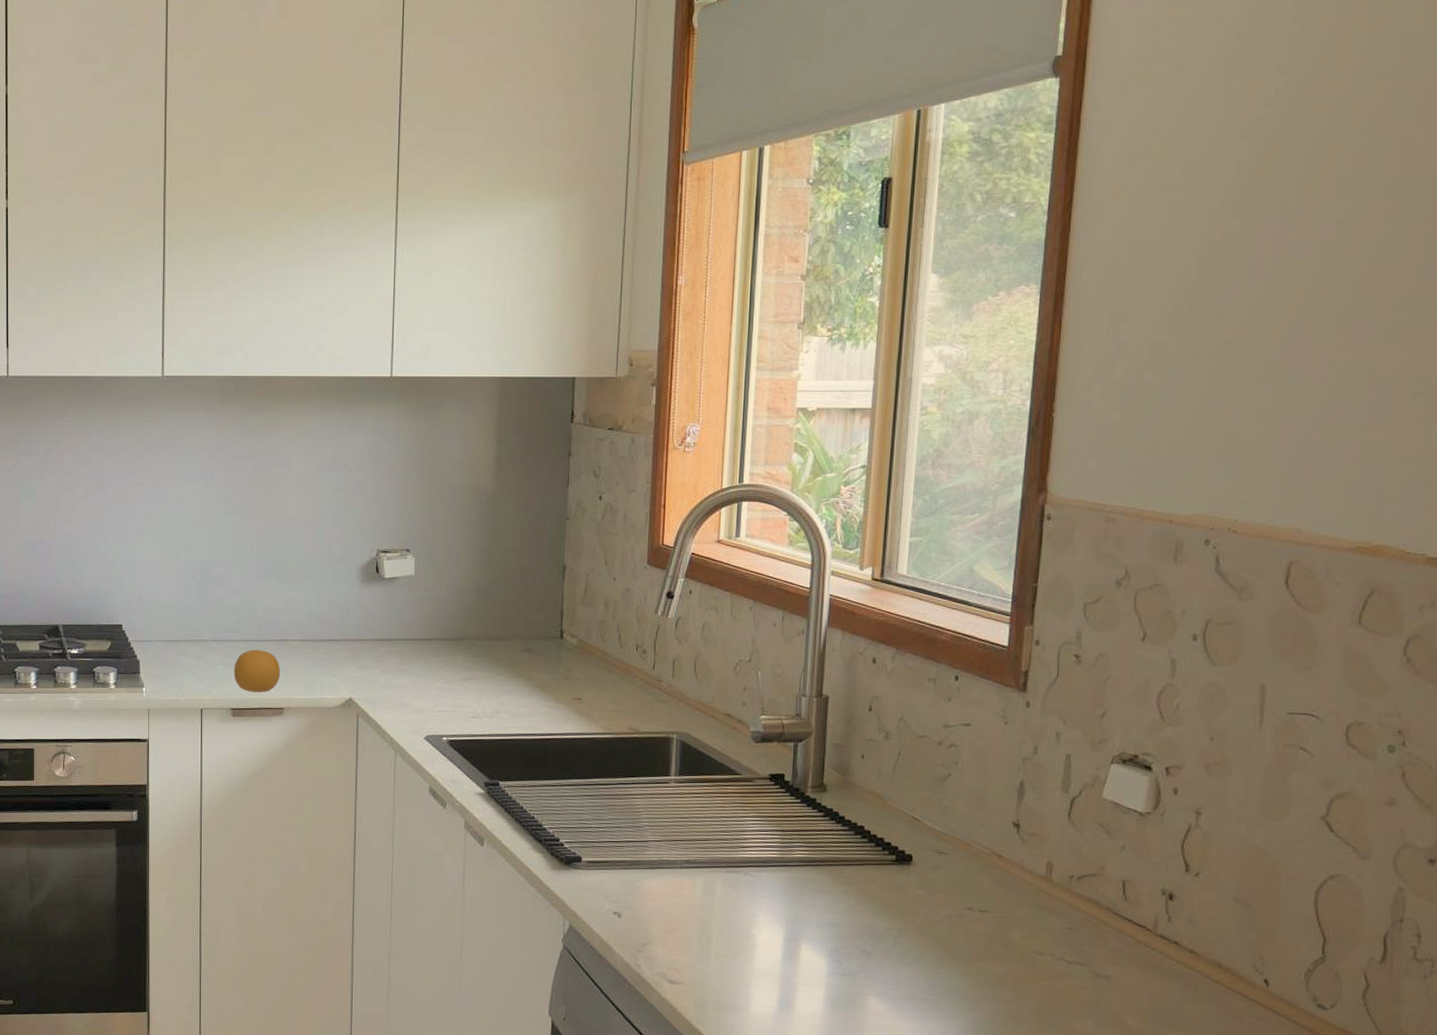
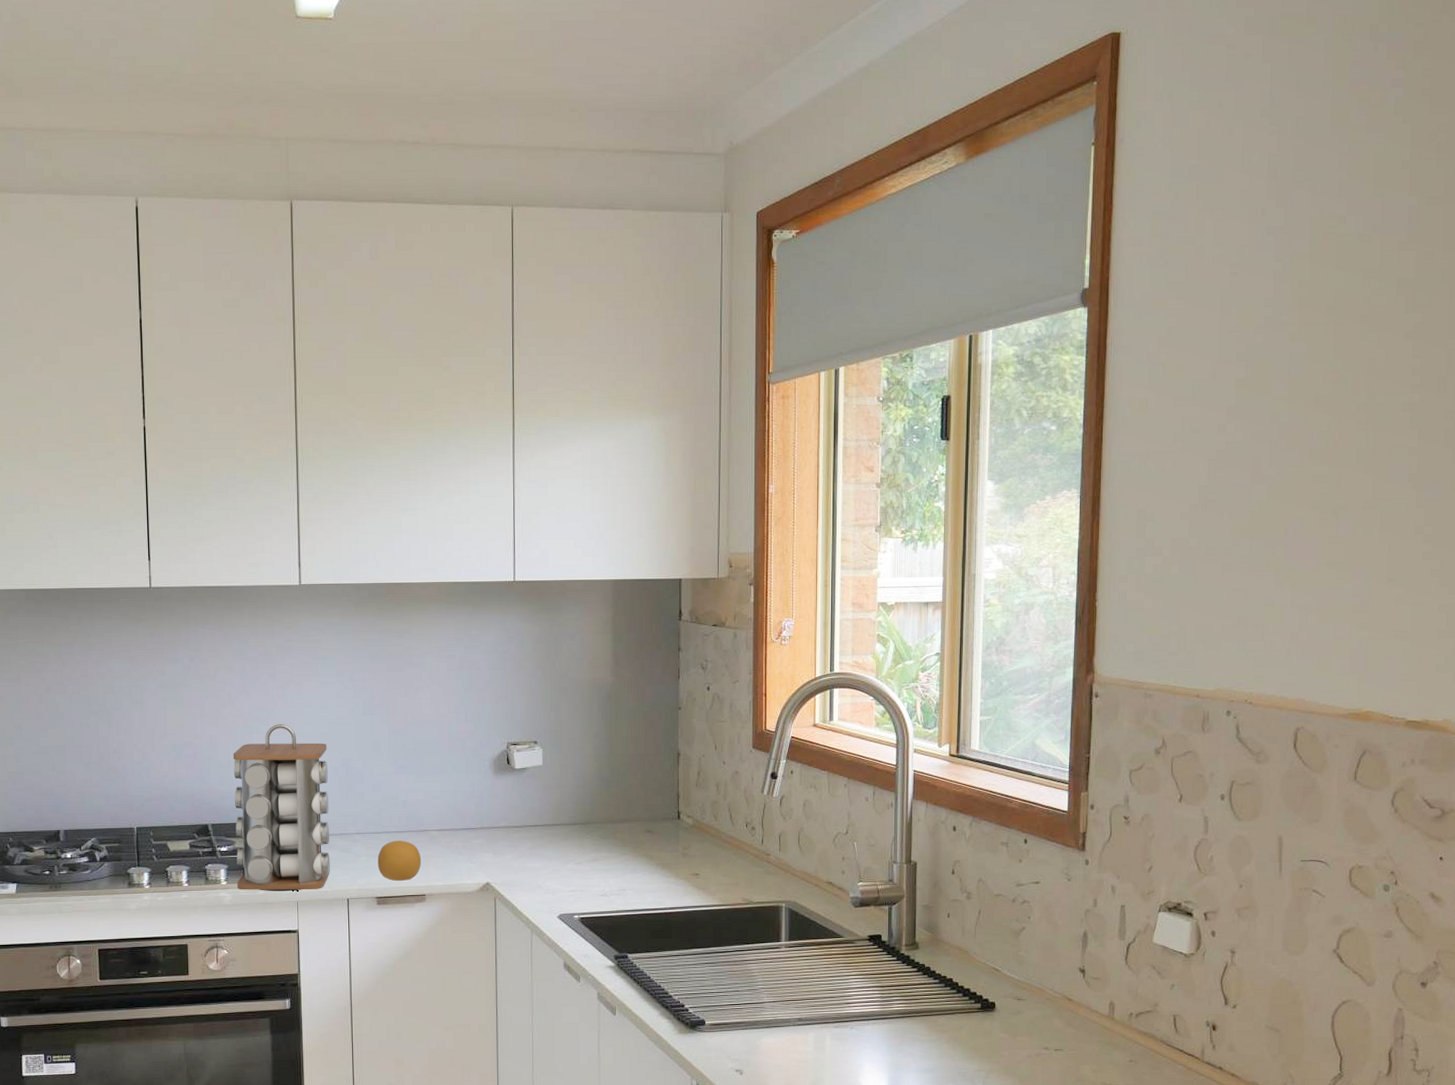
spice rack: none [86,523,186,699] -> present [233,724,330,892]

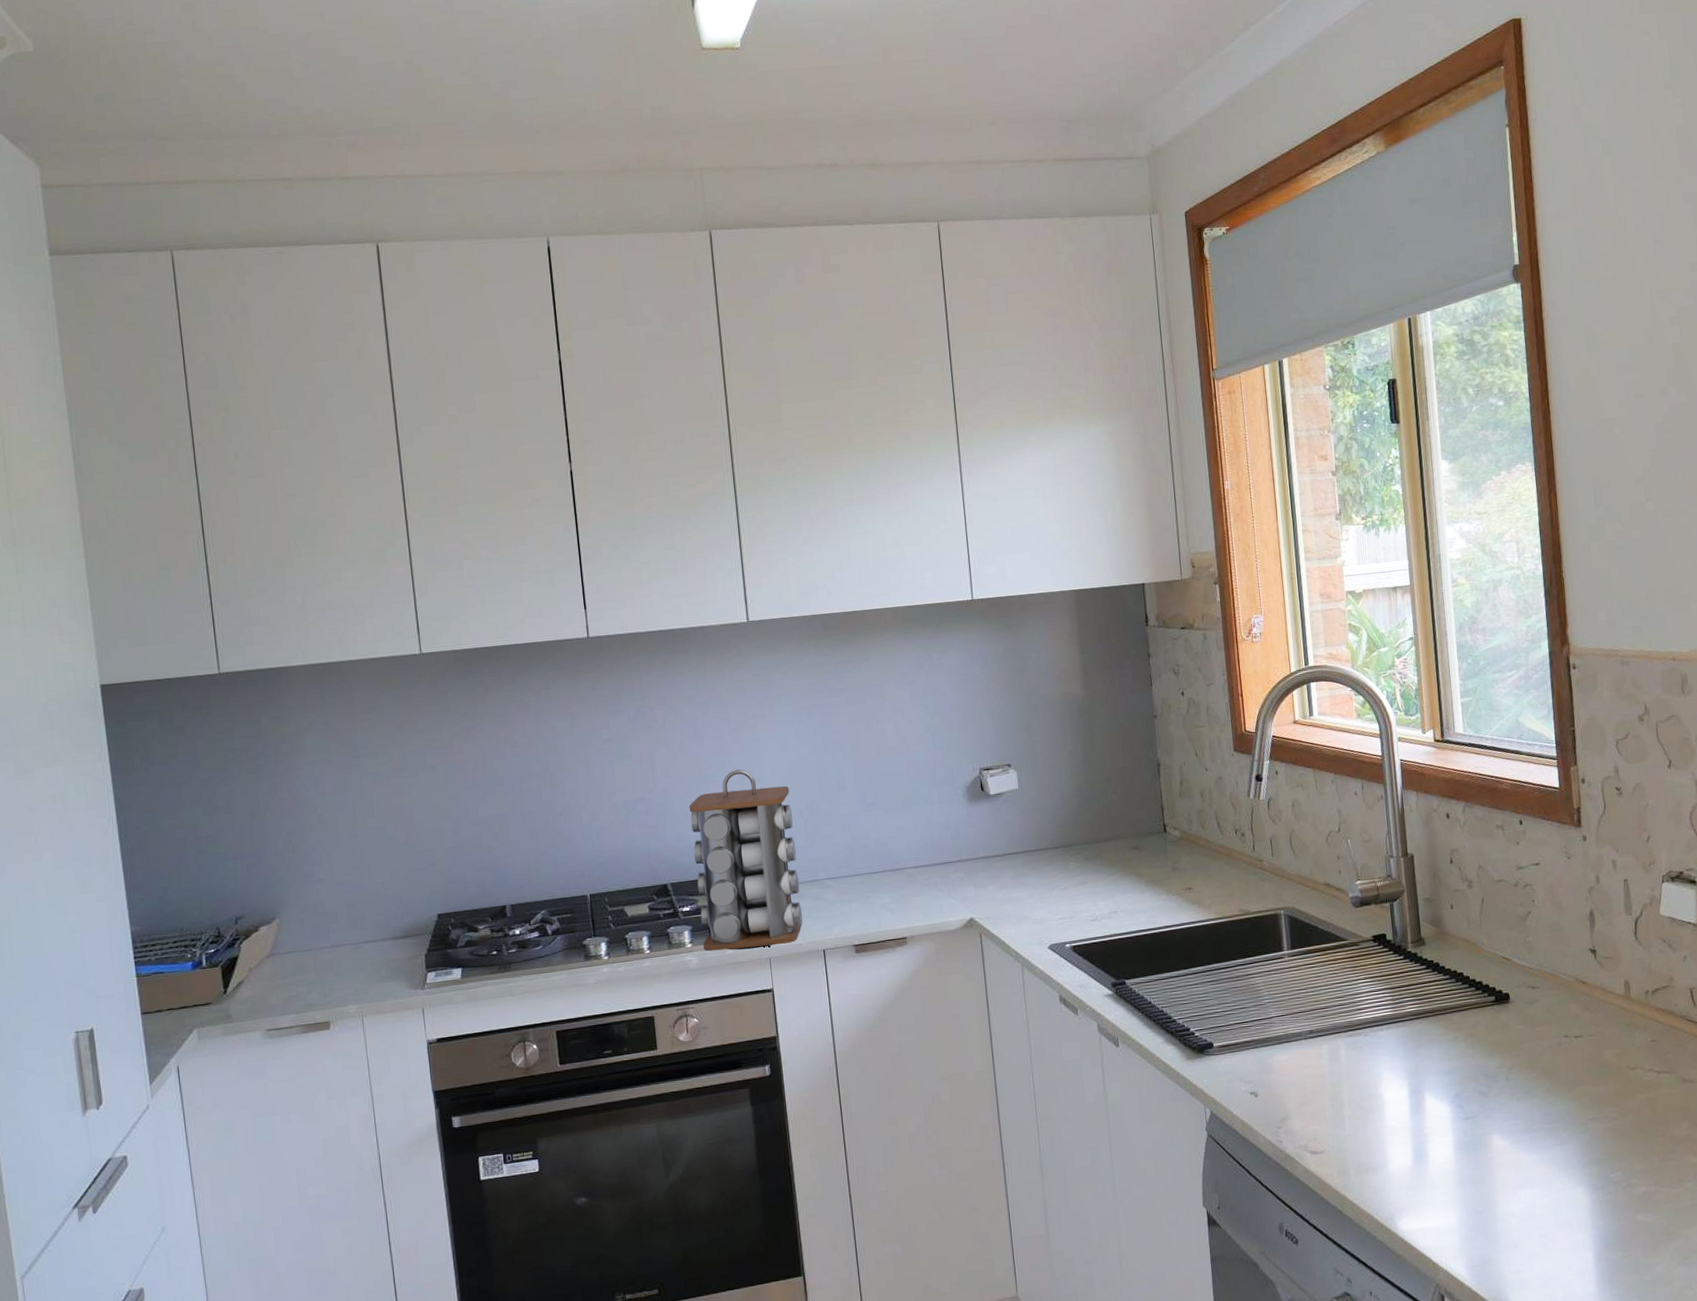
fruit: present [377,840,421,882] -> none [852,881,899,927]

